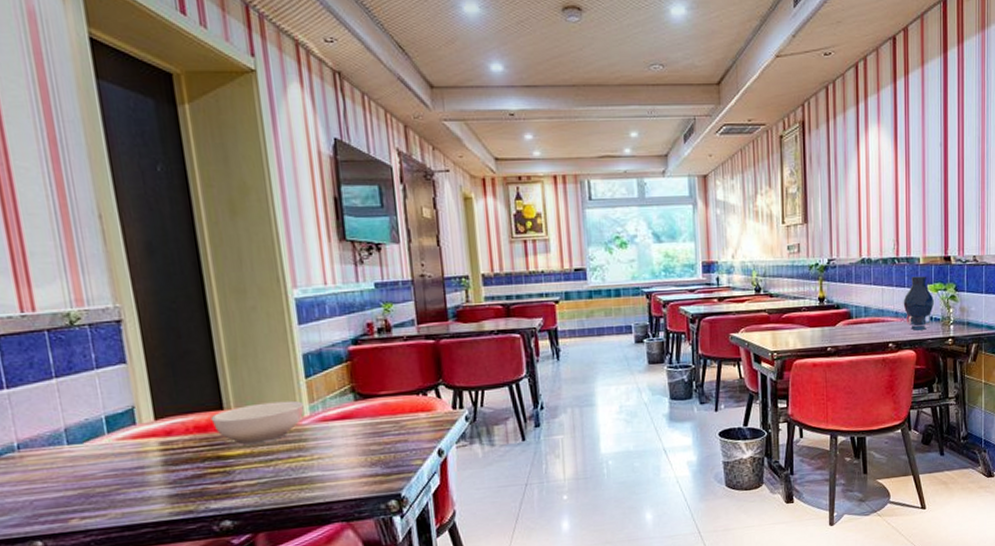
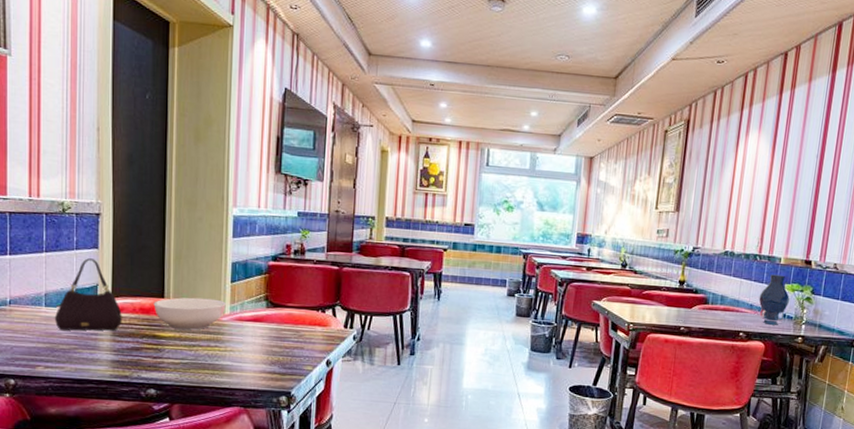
handbag: none [82,376,175,470] -> present [54,258,123,331]

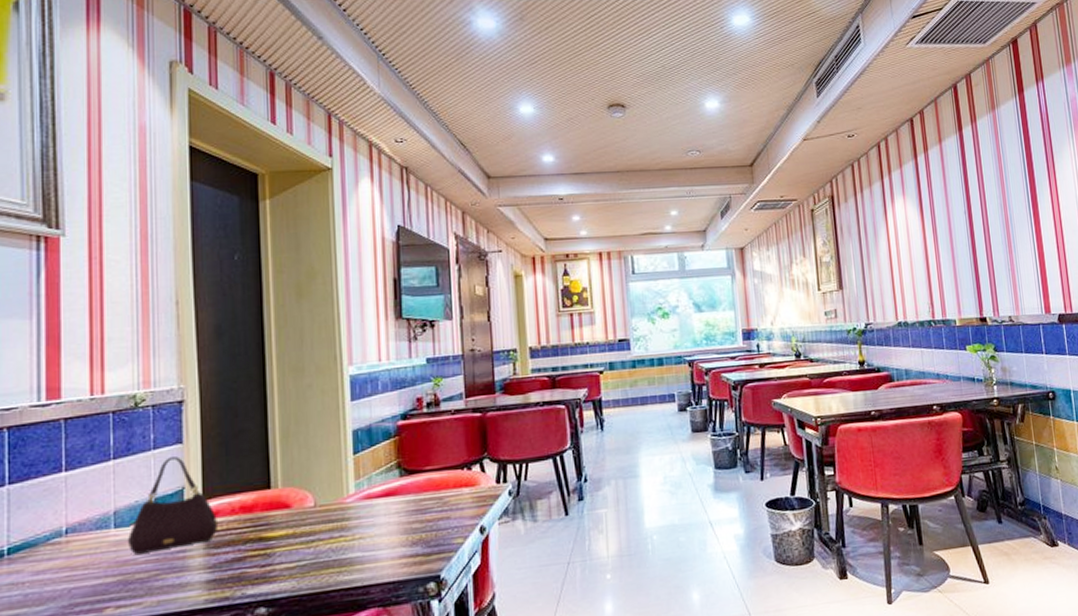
bowl: present [153,297,226,330] -> none [257,477,349,524]
vase: present [758,274,790,325] -> none [943,337,975,392]

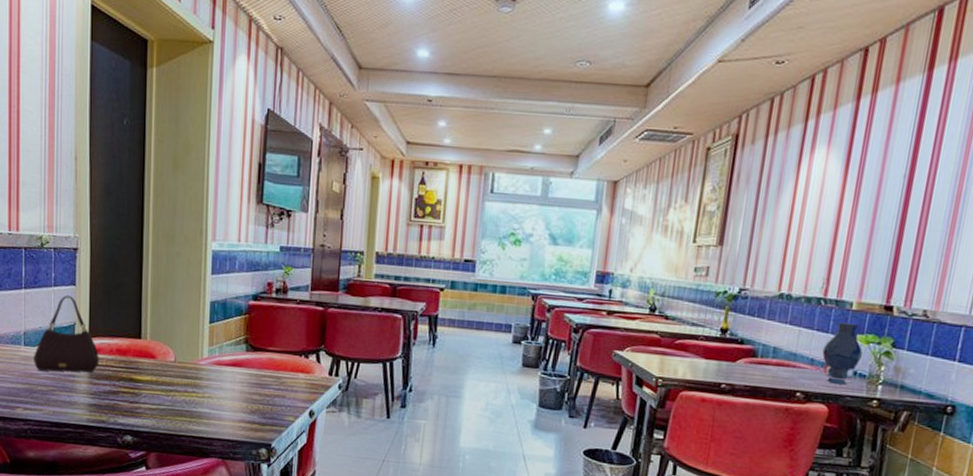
vase: none [943,337,975,392] -> present [822,322,863,385]

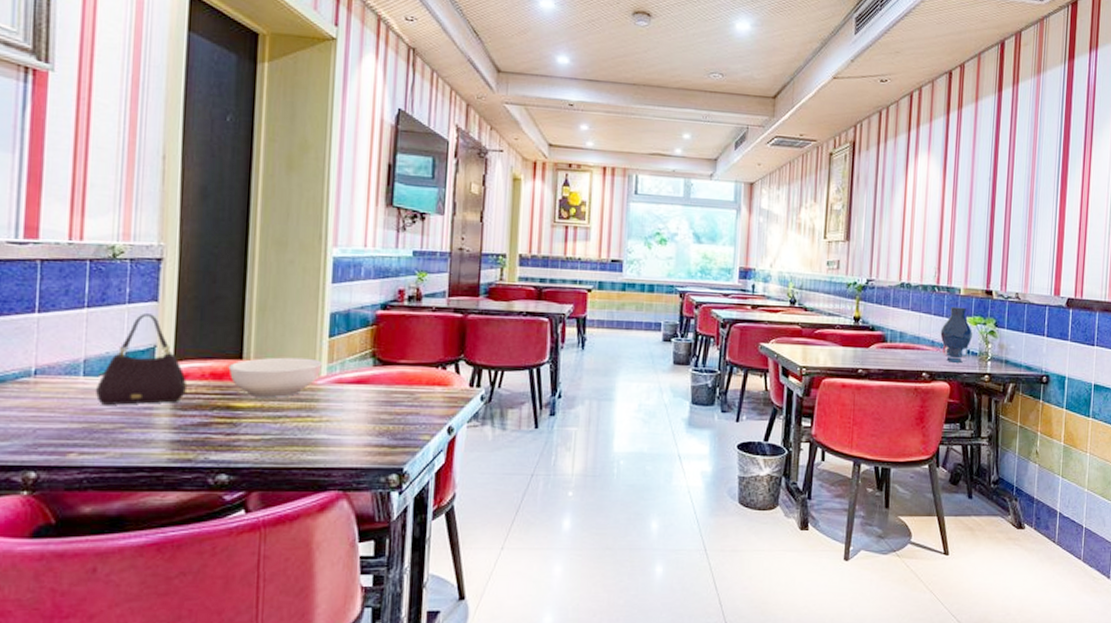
bowl: none [130,338,204,374] -> present [228,357,322,397]

